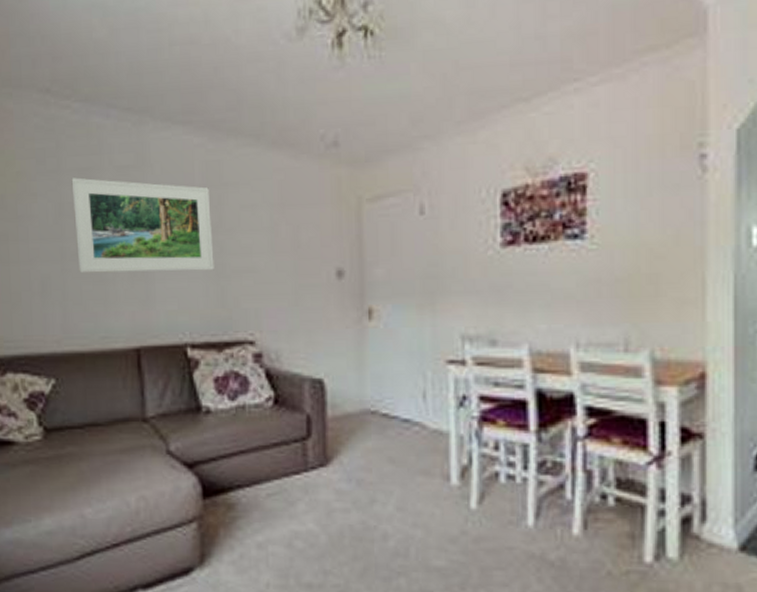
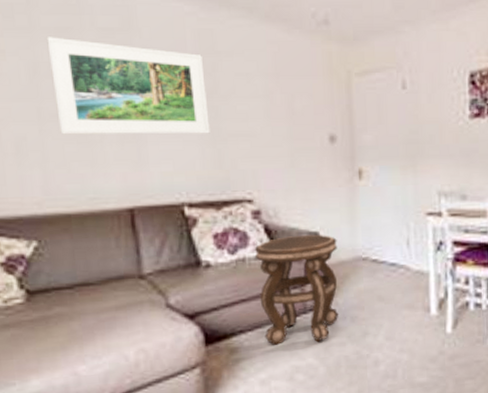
side table: none [254,381,344,506] -> present [254,234,339,345]

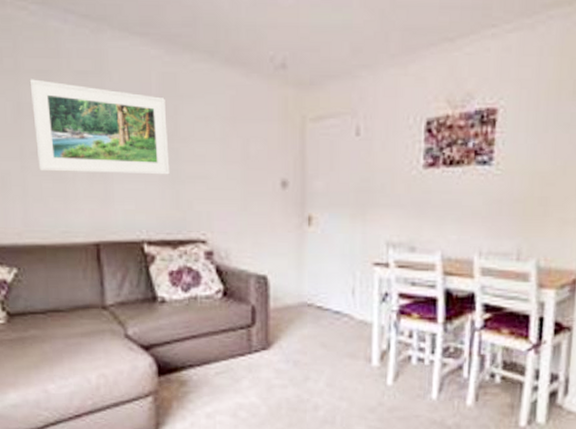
side table: present [254,234,339,345] -> none [205,277,284,382]

